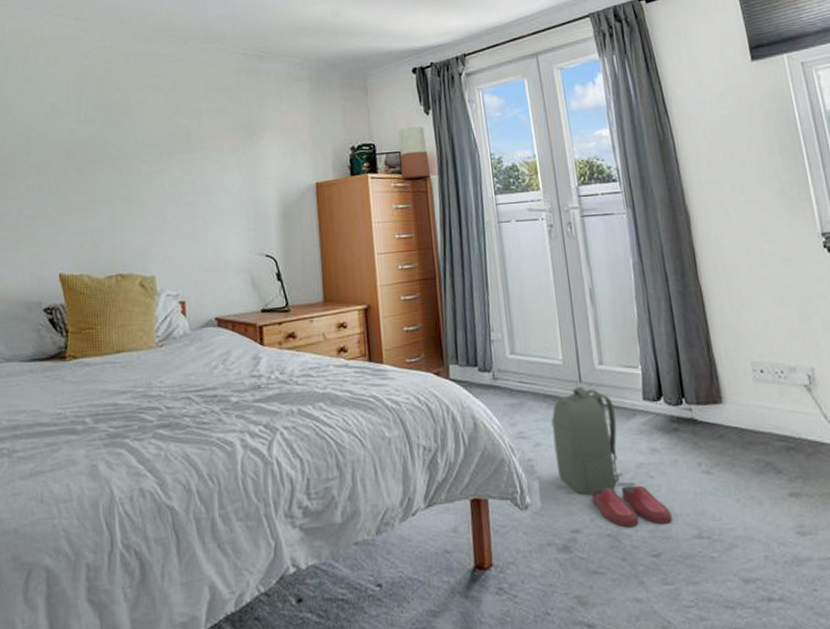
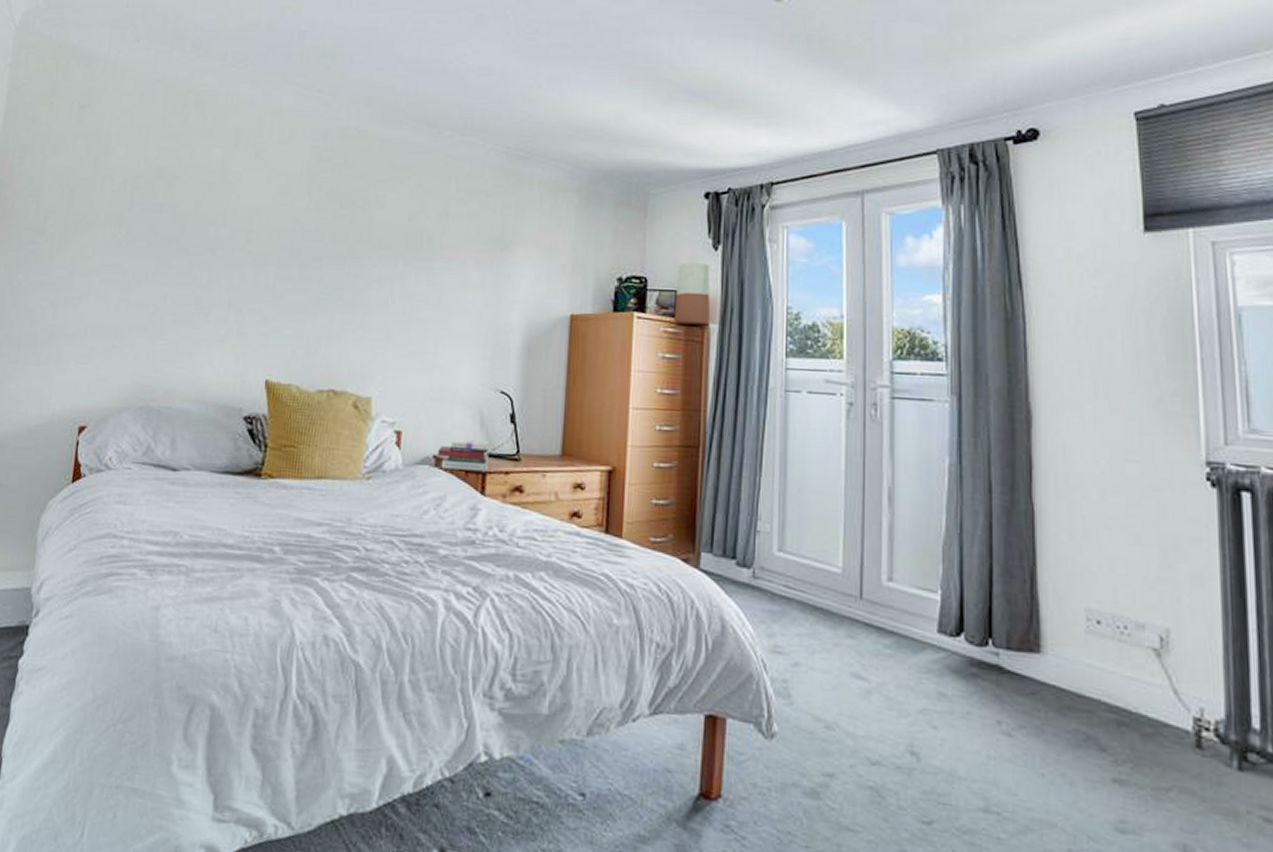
books: none [218,299,264,329] -> present [437,438,490,474]
backpack: present [551,387,636,495] -> none [817,603,913,736]
slippers: present [591,485,672,528] -> none [855,728,954,787]

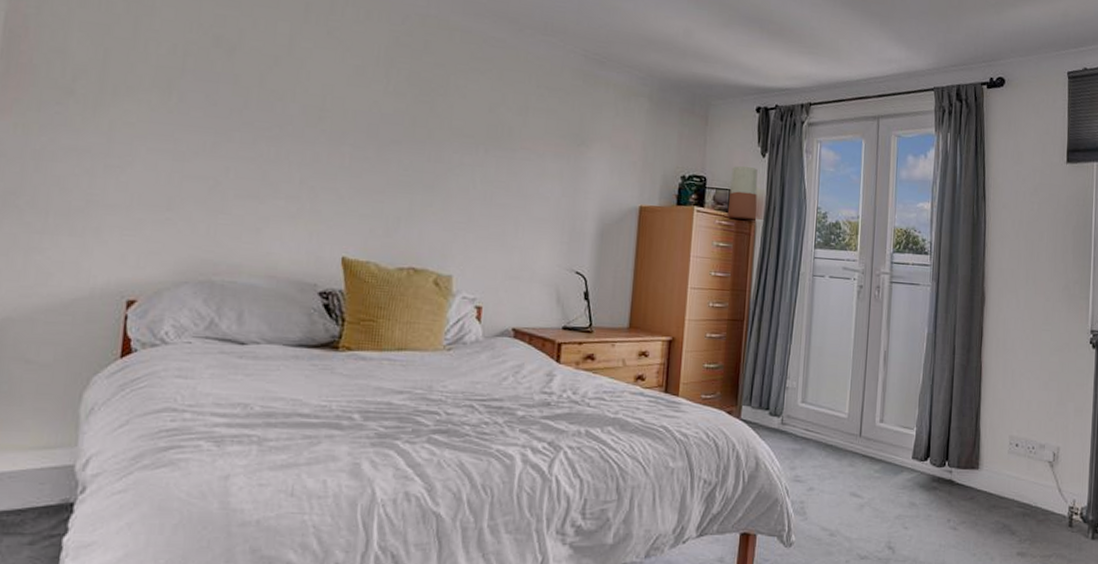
books: present [437,438,490,474] -> none [516,313,566,345]

